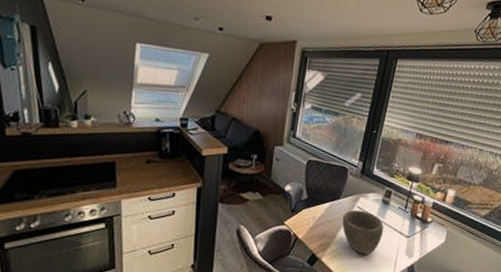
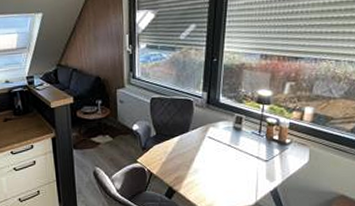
bowl: present [342,209,384,254] -> none [194,140,240,183]

